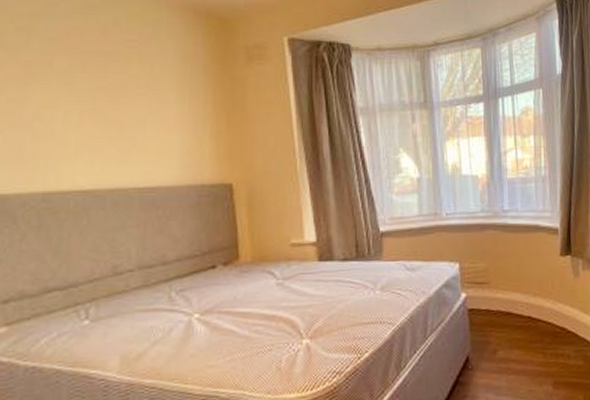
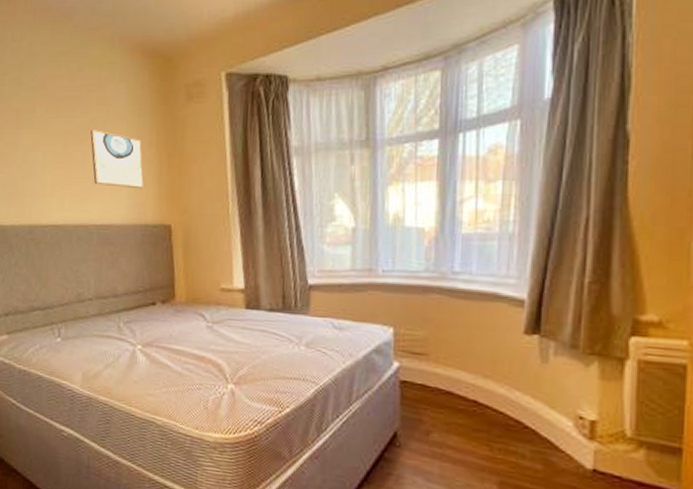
wall art: none [130,87,200,148] -> present [90,129,145,189]

